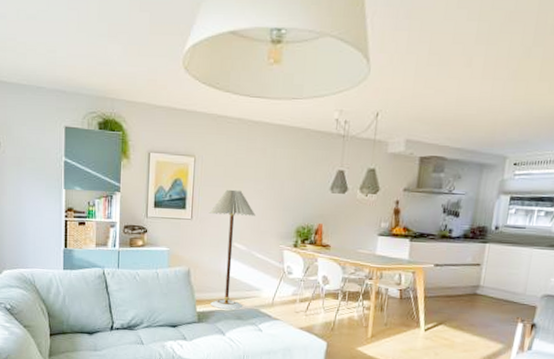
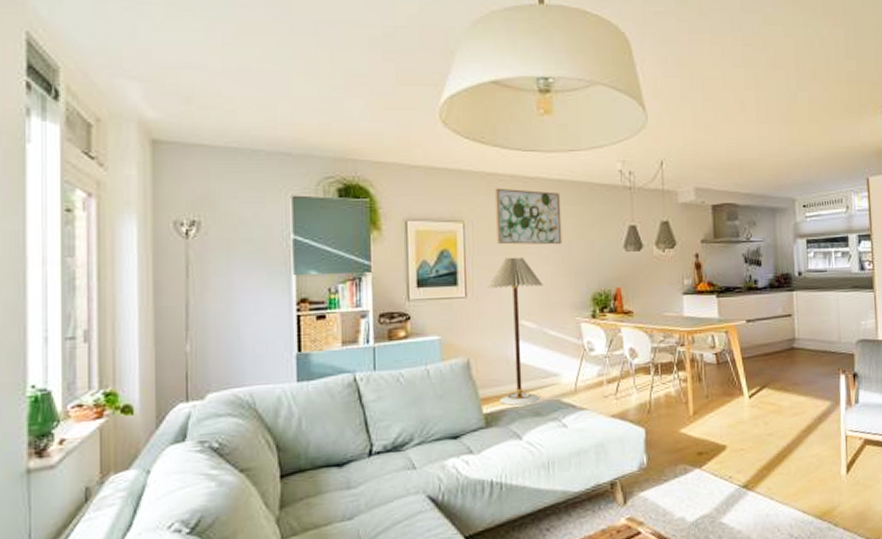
wall art: none [221,129,279,183] -> present [494,188,562,245]

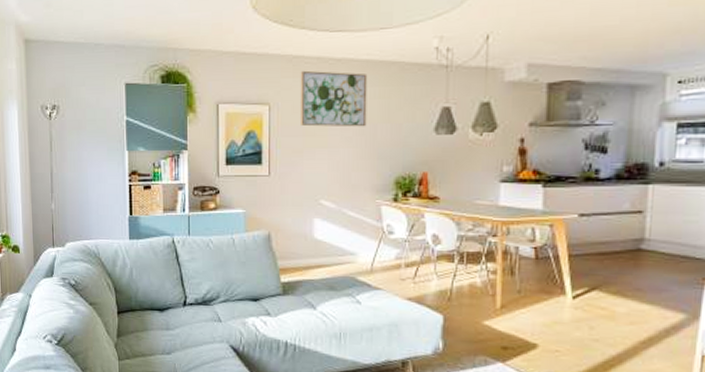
floor lamp: present [487,256,543,406] -> none [289,138,344,279]

